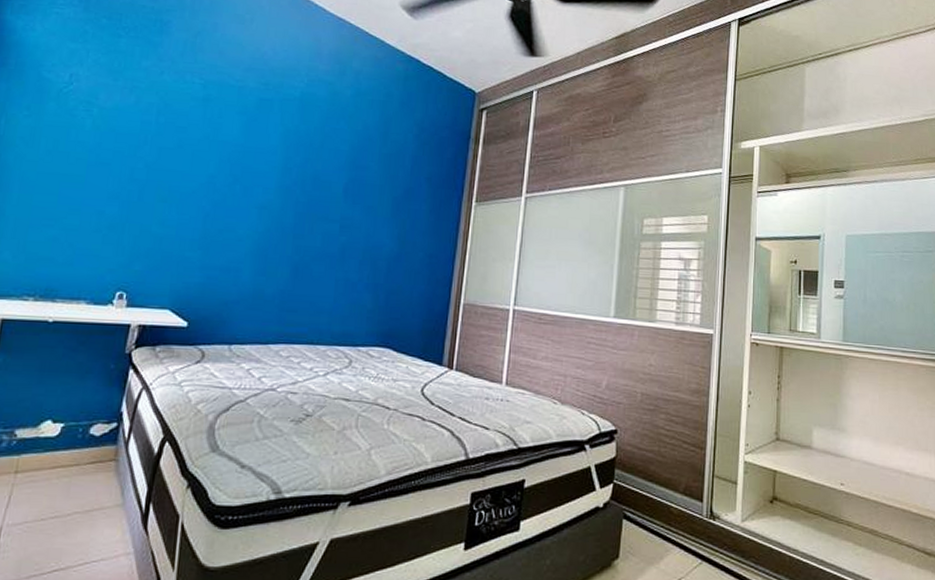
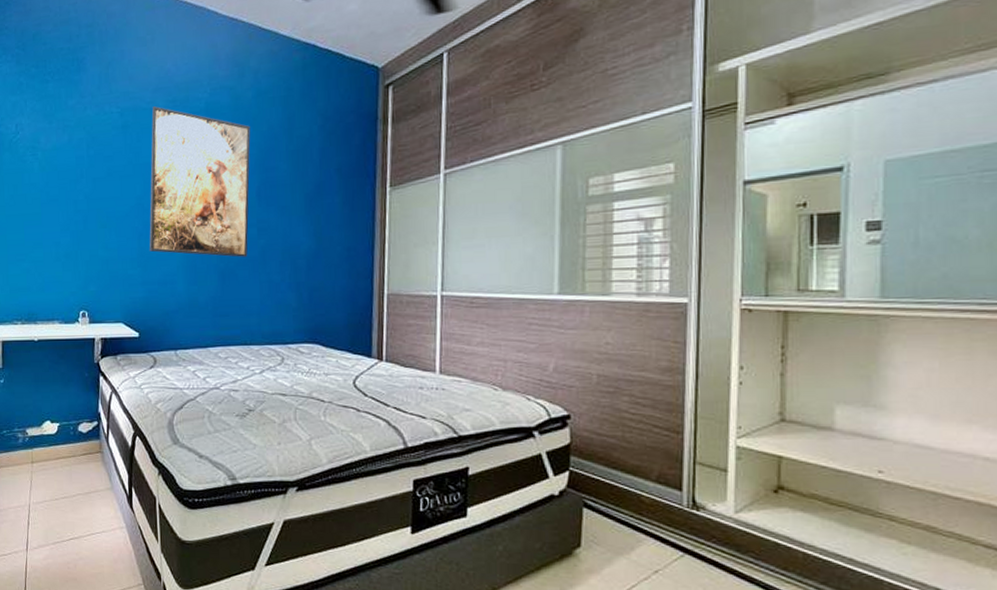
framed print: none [216,85,345,252] -> present [149,106,251,257]

